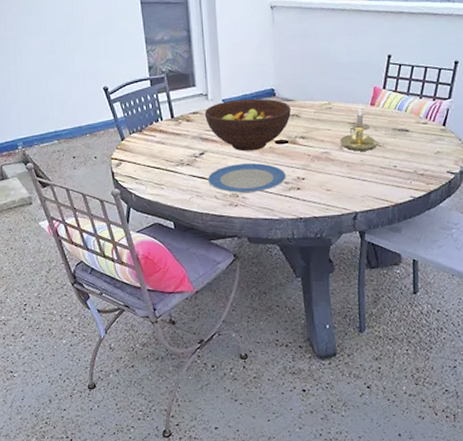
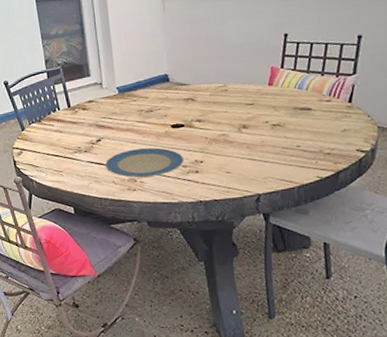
fruit bowl: present [204,98,291,152] -> none [99,84,186,137]
candle holder: present [339,103,379,151] -> none [237,83,280,133]

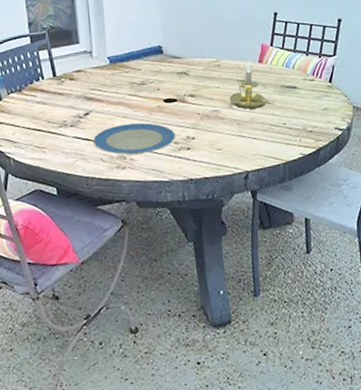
candle holder: none [237,83,280,133] -> present [229,60,268,109]

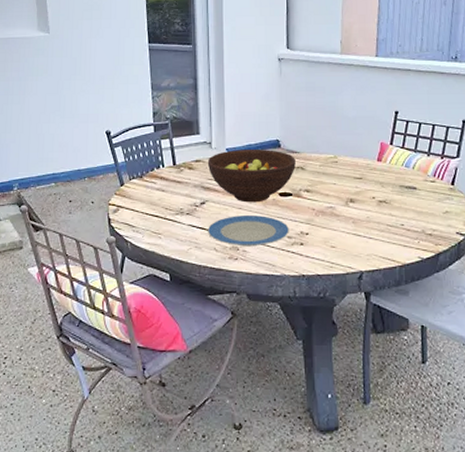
fruit bowl: none [89,56,179,111] -> present [207,148,296,203]
candle holder: present [229,60,268,109] -> none [345,158,386,208]

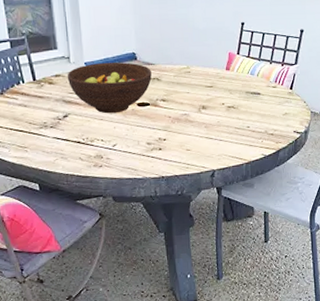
plate: present [207,215,289,247] -> none [71,125,148,155]

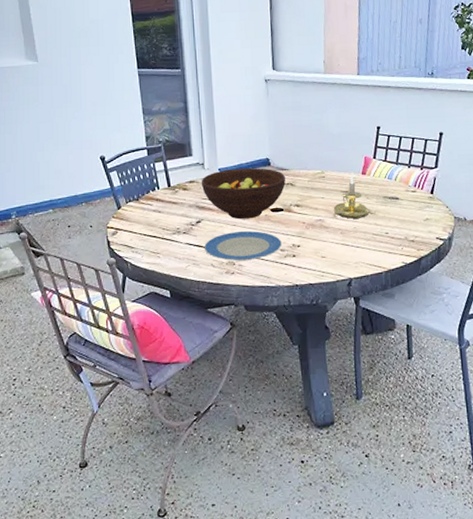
plate: none [71,125,148,155] -> present [204,231,282,261]
candle holder: none [198,67,234,113] -> present [333,172,371,219]

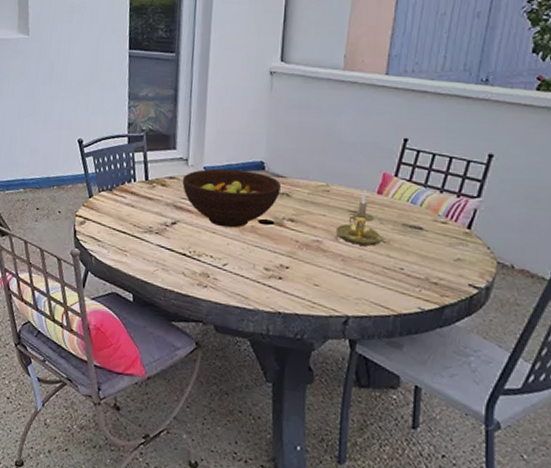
plate: present [204,231,282,261] -> none [176,239,267,275]

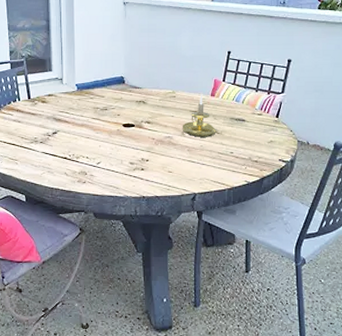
fruit bowl: present [182,169,281,228] -> none [59,84,138,133]

